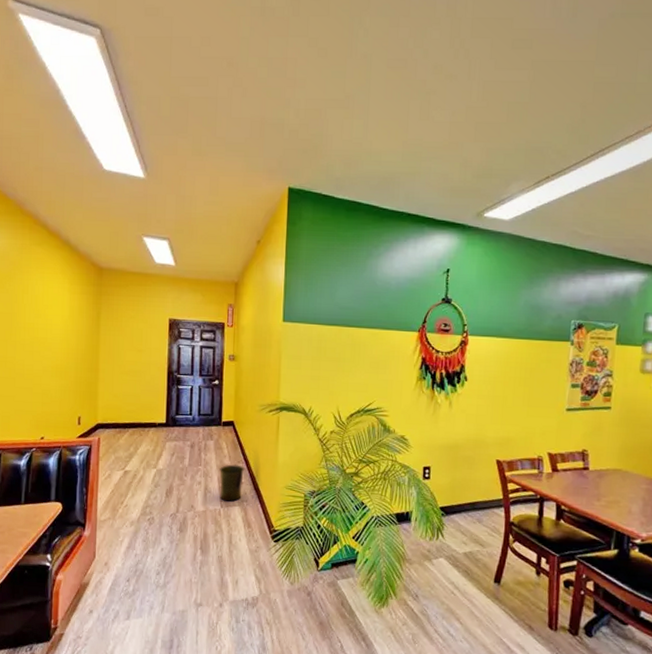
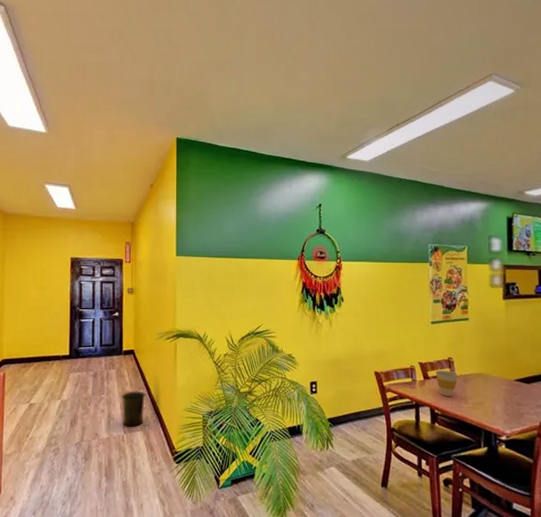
cup: none [566,463,592,493] -> present [436,370,458,397]

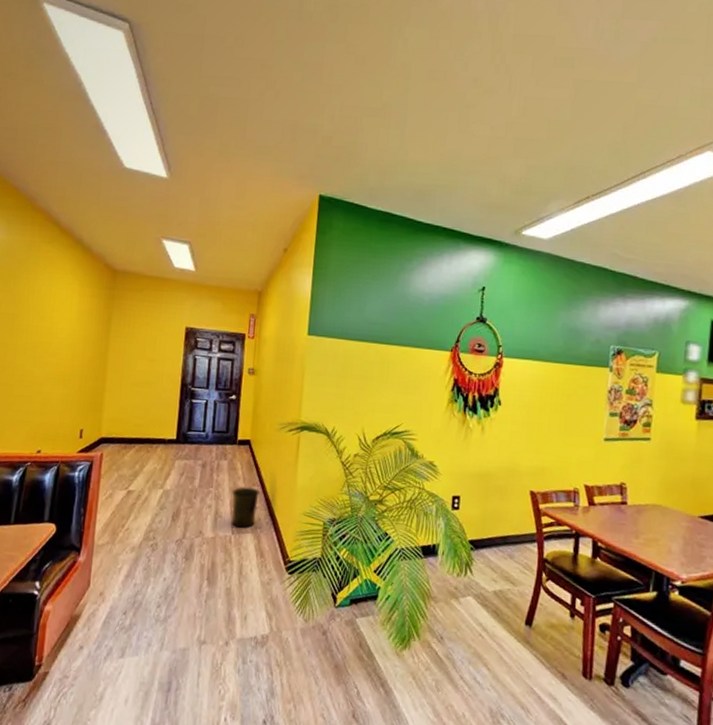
cup: present [436,370,458,397] -> none [603,496,630,530]

